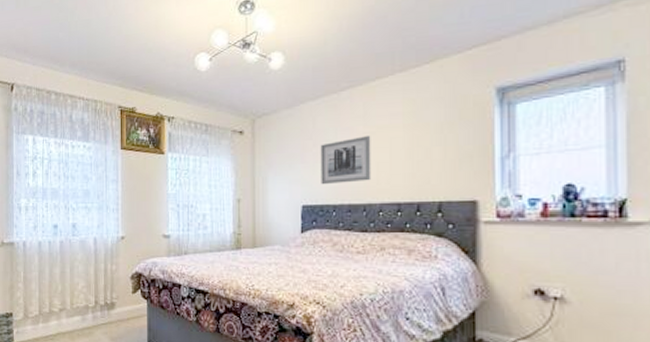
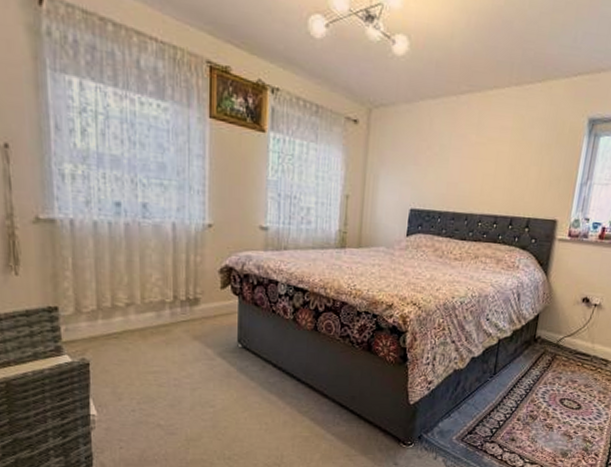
wall art: present [320,136,372,185] -> none [430,145,482,192]

